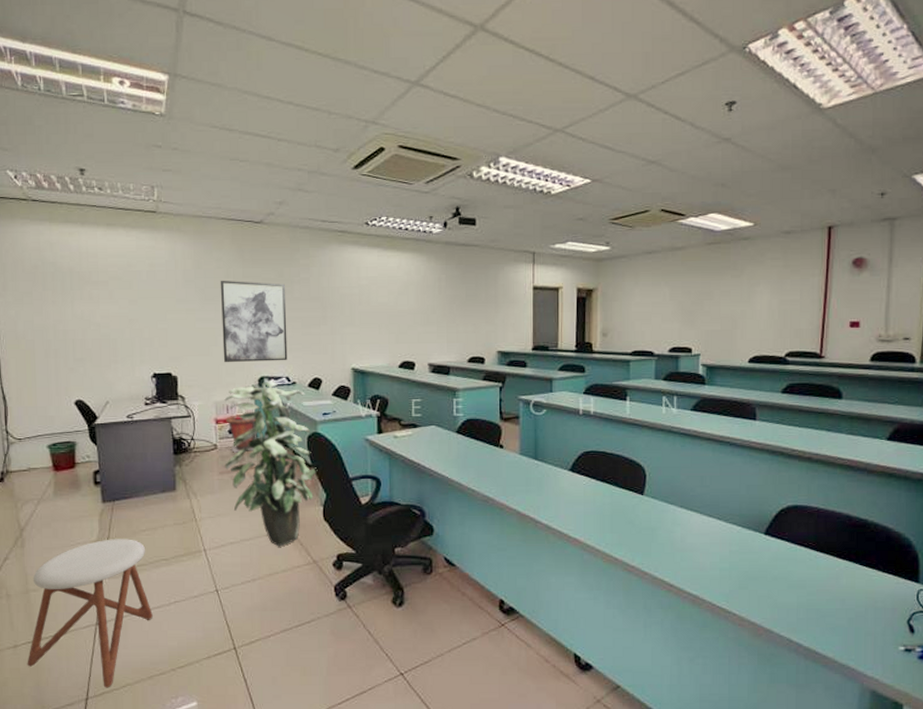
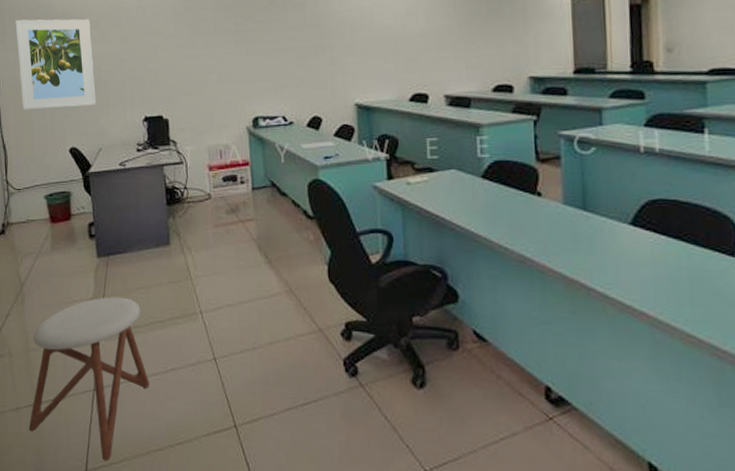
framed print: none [18,275,104,363] -> present [15,19,96,110]
wall art: present [220,280,288,363] -> none [209,11,284,103]
indoor plant: present [224,381,318,546] -> none [217,121,320,310]
waste bin: present [226,415,257,453] -> none [219,160,253,203]

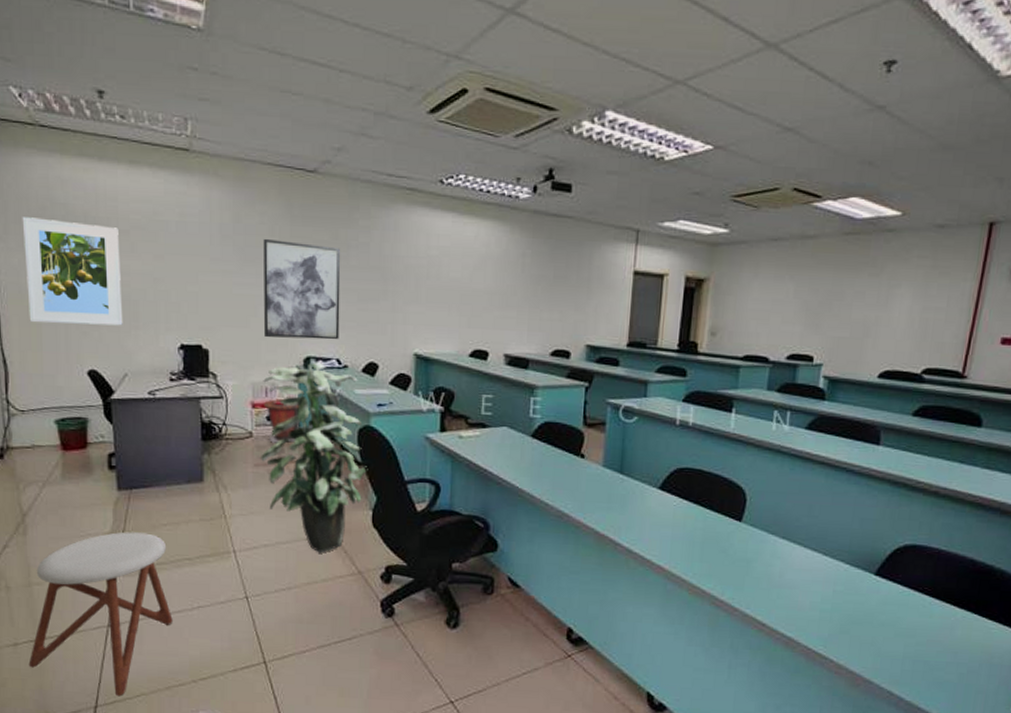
wall art: none [209,11,284,103] -> present [263,238,341,340]
indoor plant: none [217,121,320,310] -> present [261,362,368,552]
waste bin: none [219,160,253,203] -> present [264,399,300,443]

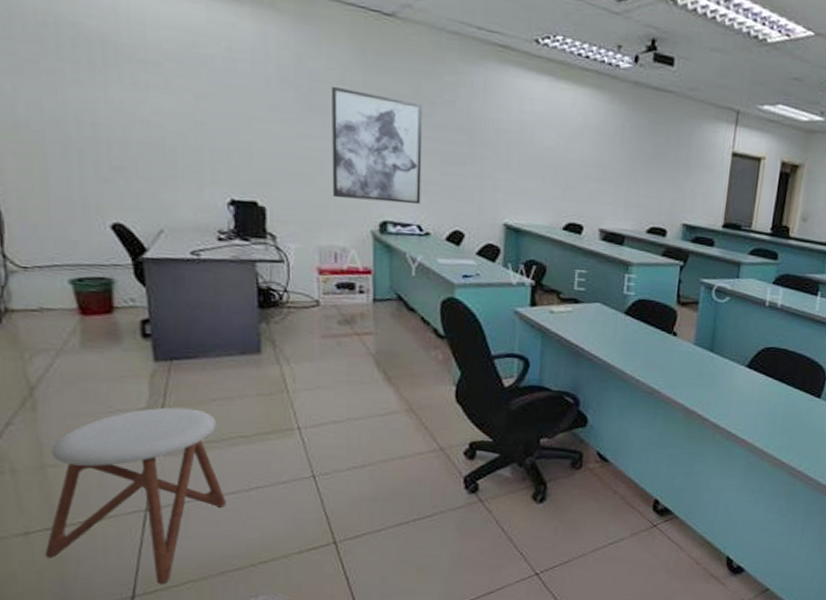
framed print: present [22,217,123,326] -> none [14,33,156,174]
indoor plant: present [261,362,368,552] -> none [329,227,452,429]
waste bin: present [264,399,300,443] -> none [333,265,375,313]

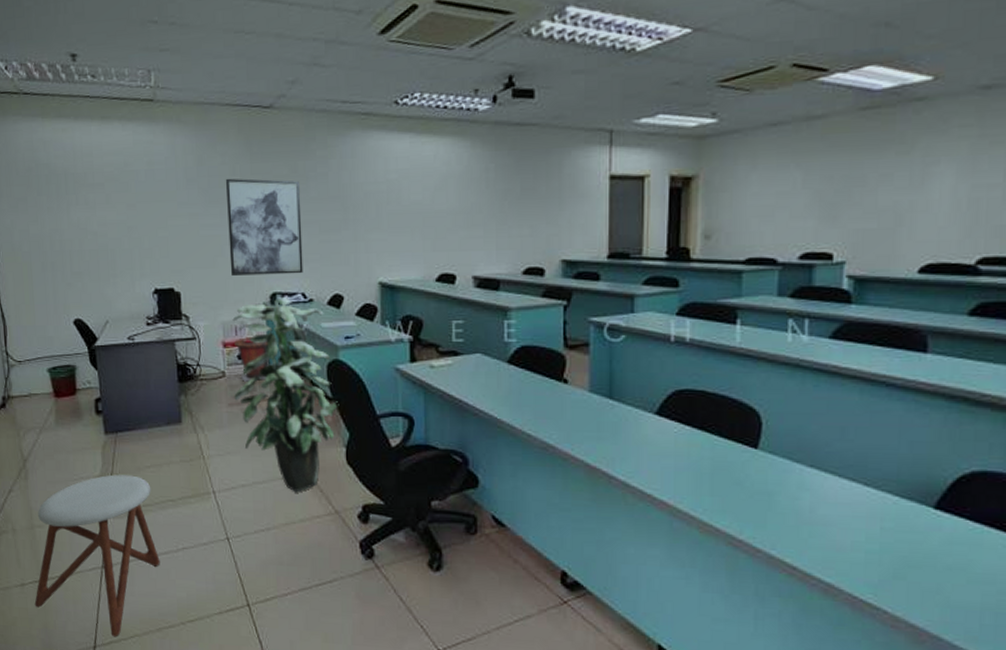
indoor plant: none [329,227,452,429] -> present [232,297,339,492]
waste bin: none [333,265,375,313] -> present [234,337,270,382]

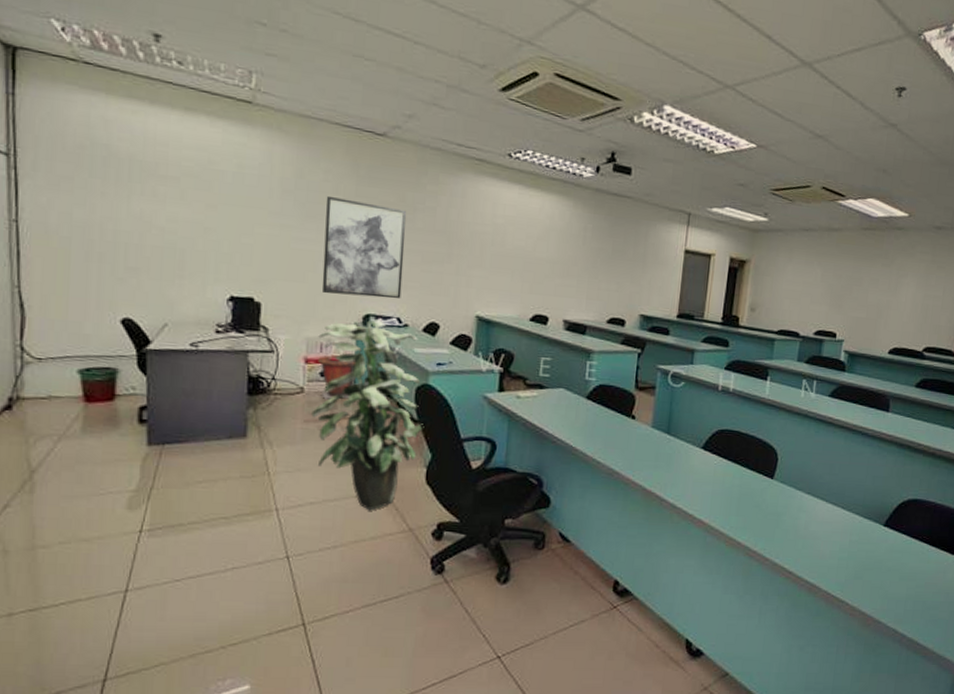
stool: present [34,474,160,637] -> none [25,489,203,668]

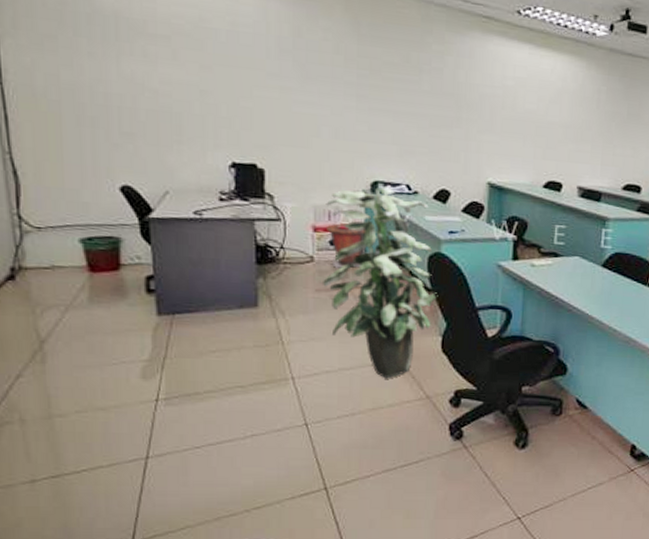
wall art: present [321,195,406,299] -> none [326,55,412,165]

